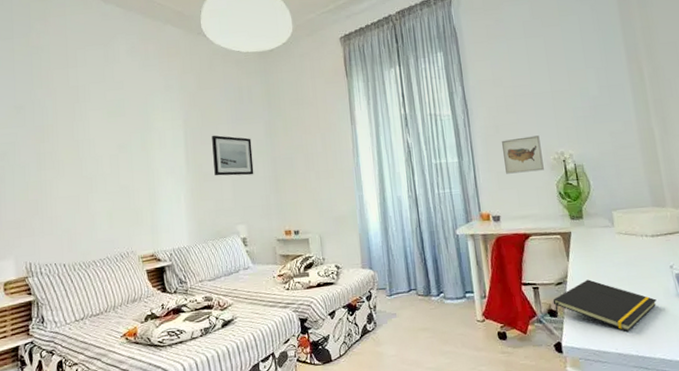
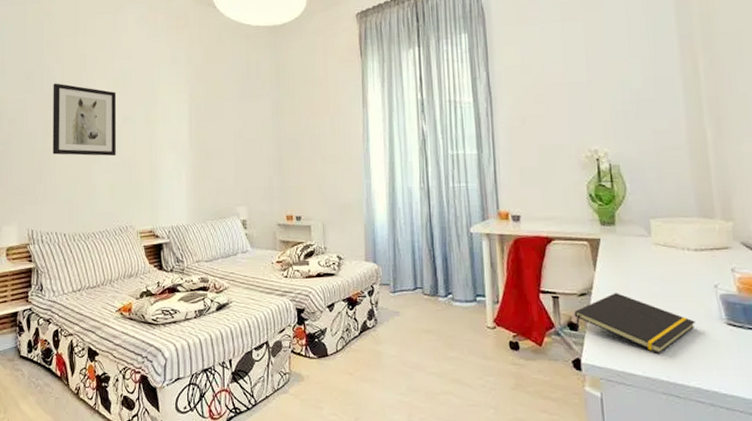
wall art: none [45,115,113,186] -> present [52,83,116,156]
wall art: present [212,135,254,176] -> none [217,111,258,155]
wall art: present [501,135,544,174] -> none [526,130,574,171]

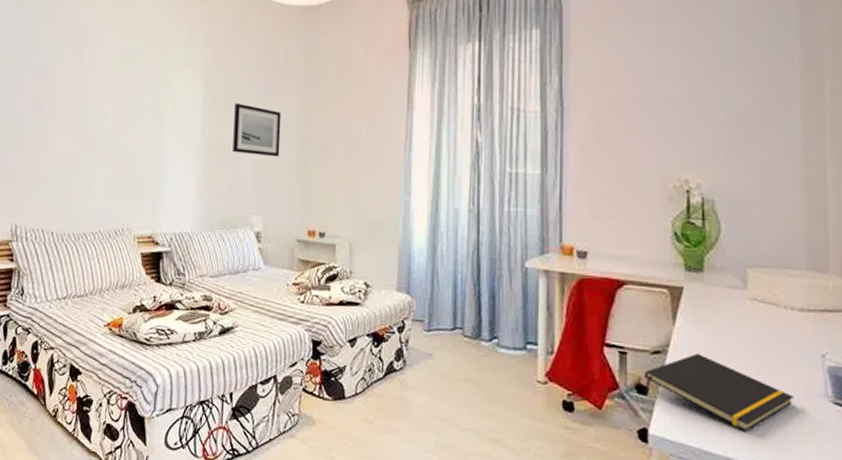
wall art: present [52,83,116,156] -> none [44,58,120,146]
wall art: none [217,111,258,155] -> present [233,102,281,157]

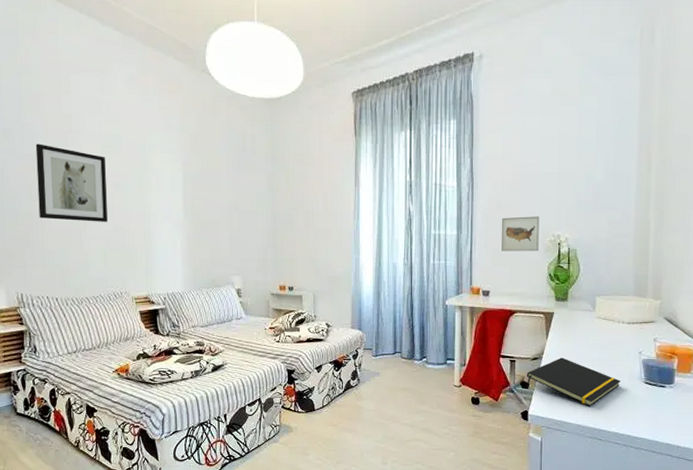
wall art: none [44,58,120,146] -> present [35,143,108,222]
wall art: present [233,102,281,157] -> none [211,182,253,228]
wall art: none [602,153,658,201] -> present [501,216,539,251]

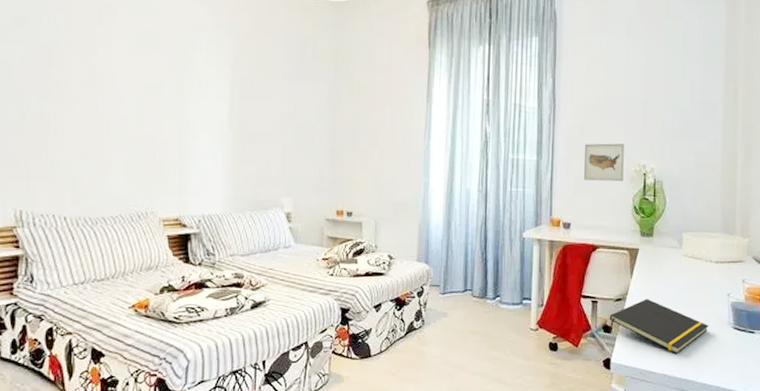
wall art: present [35,143,108,222] -> none [51,35,139,129]

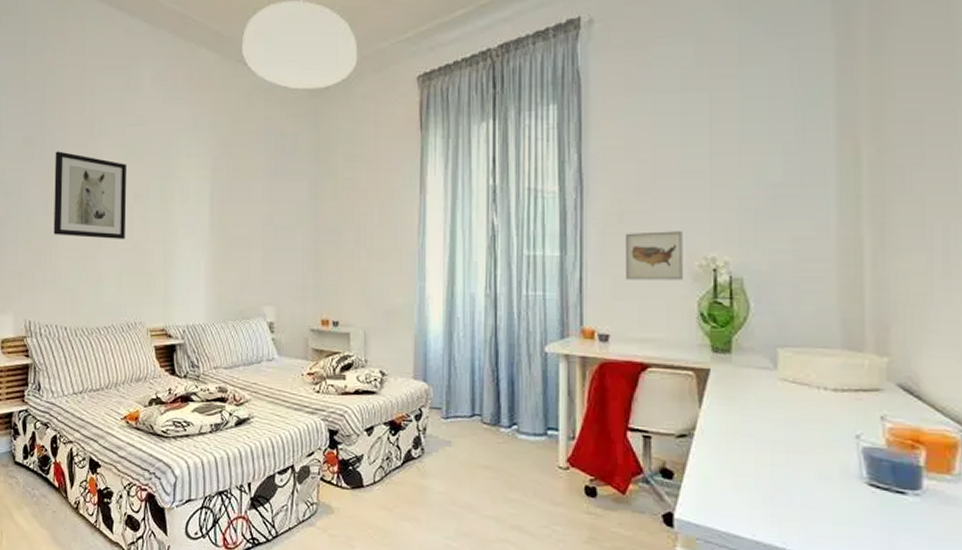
wall art: none [51,35,139,129] -> present [53,151,126,239]
notepad: present [608,299,709,354] -> none [669,436,826,514]

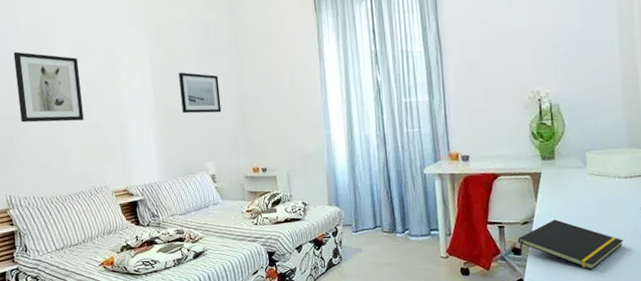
wall art: none [243,191,291,246] -> present [179,72,222,114]
wall art: present [624,231,683,280] -> none [474,73,518,113]
notepad: none [669,436,826,514] -> present [517,219,623,270]

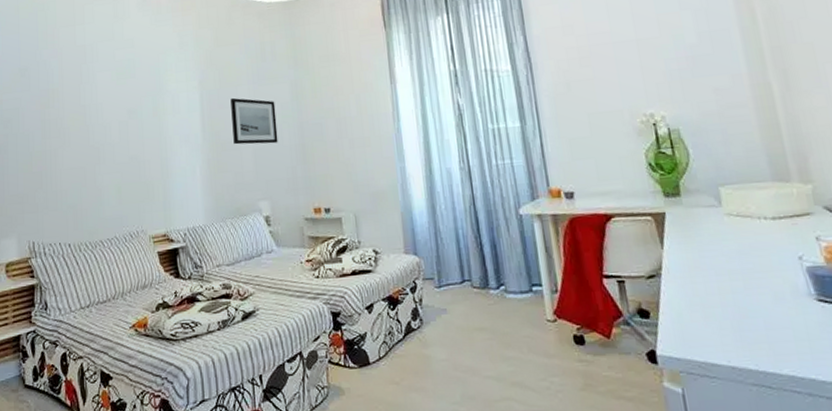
wall art: present [13,51,84,123] -> none [50,78,122,157]
notepad: present [517,219,623,270] -> none [643,272,782,339]

